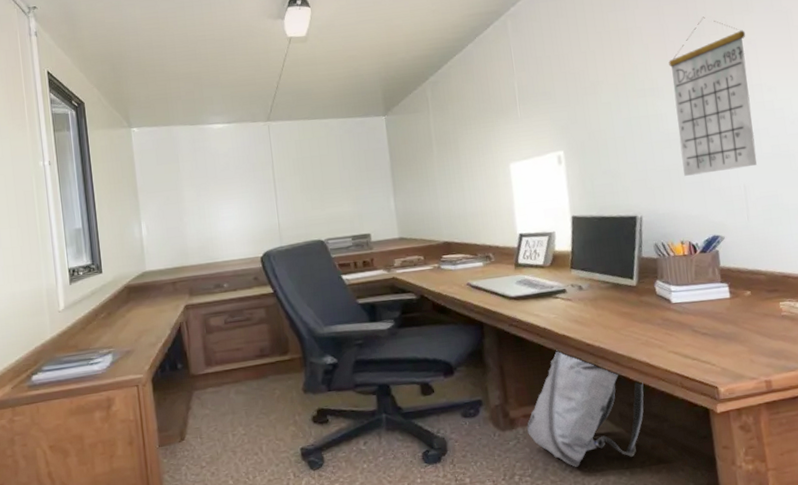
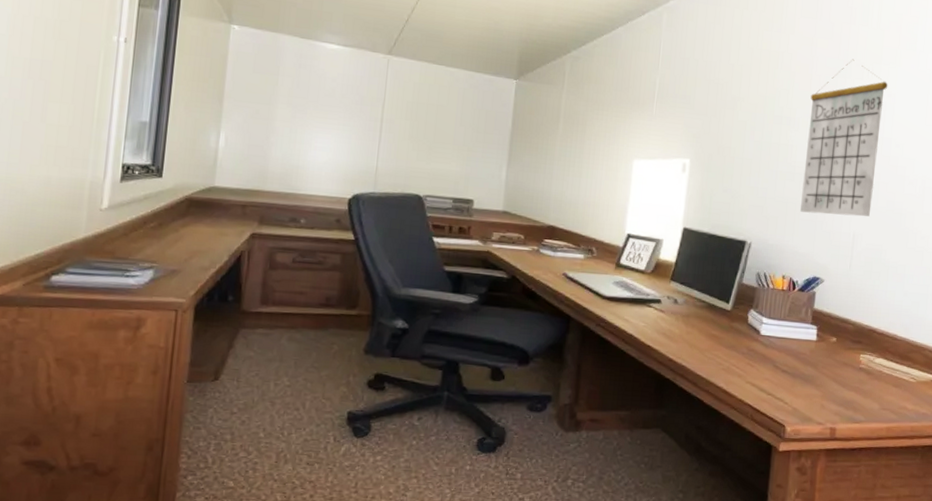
backpack: present [527,350,644,467] -> none [591,359,716,481]

